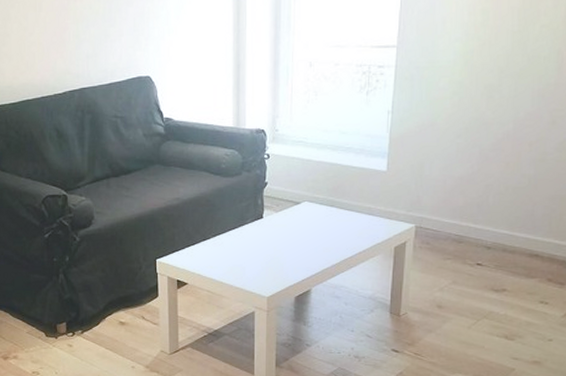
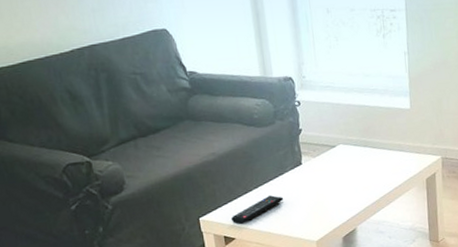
remote control: none [186,246,239,271] -> present [231,195,283,225]

